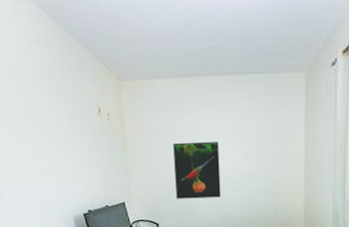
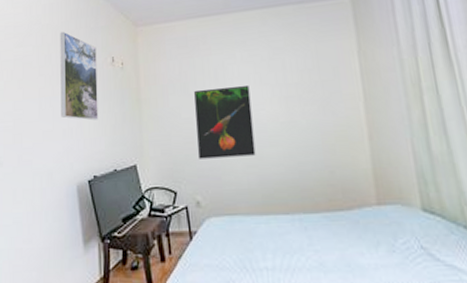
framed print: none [45,78,89,164] -> present [60,31,99,121]

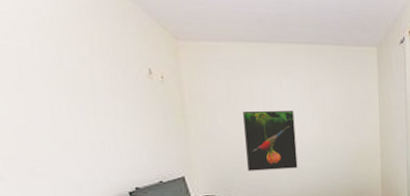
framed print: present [60,31,99,121] -> none [72,30,137,133]

